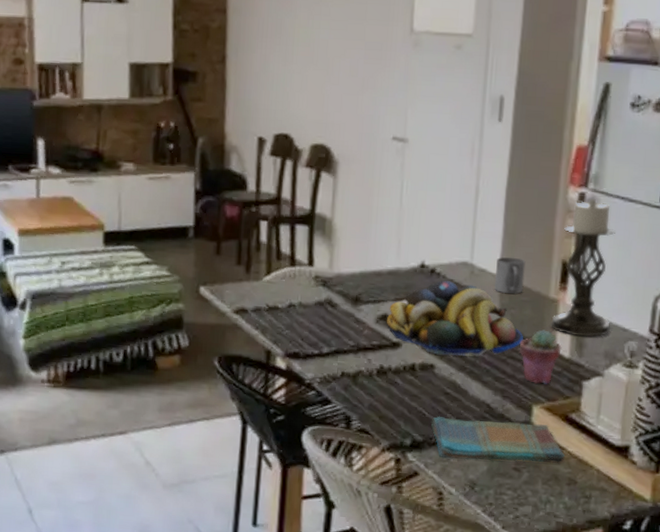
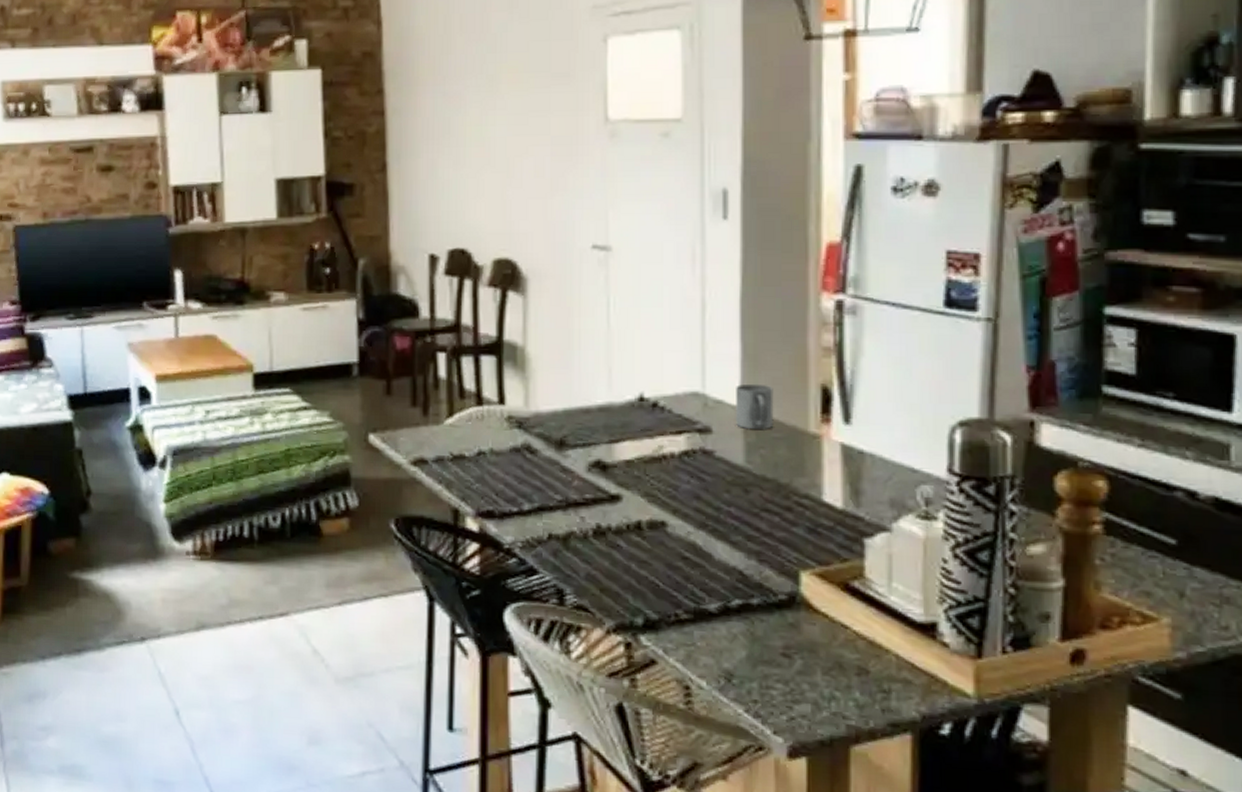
fruit bowl: present [387,280,523,357] -> none [601,416,779,510]
dish towel: present [431,416,565,464] -> none [667,587,849,648]
potted succulent: present [520,329,562,384] -> none [776,473,831,544]
candle holder: present [551,199,616,337] -> none [814,307,895,482]

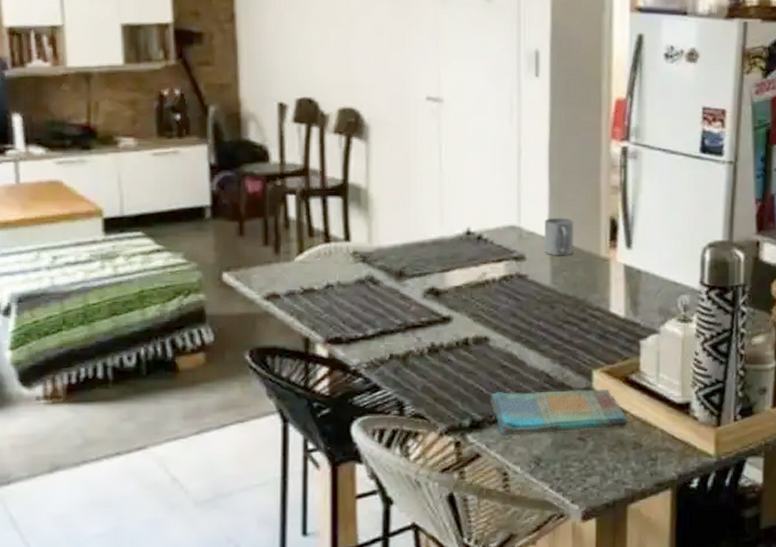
dish towel: none [667,587,849,648] -> present [489,388,628,436]

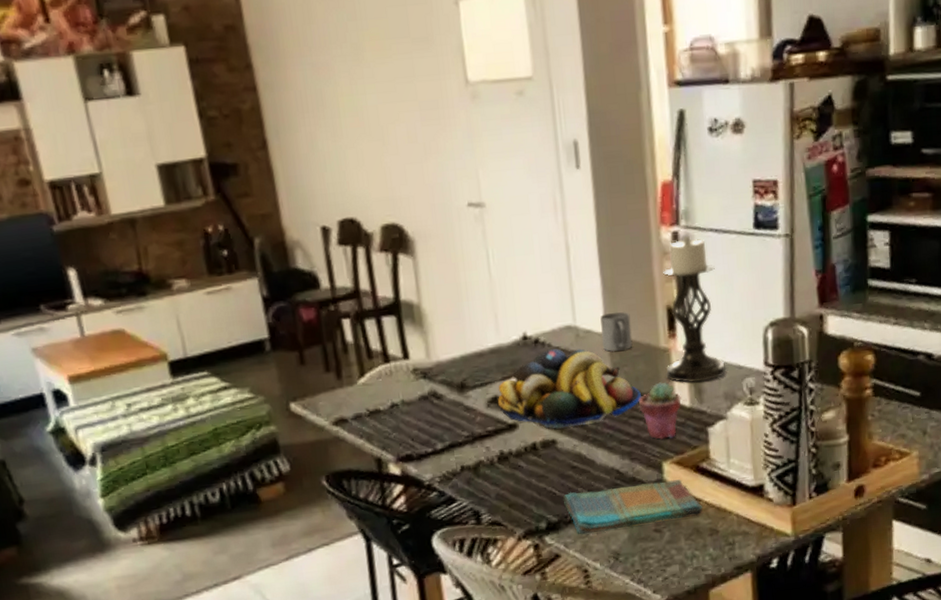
fruit bowl: none [435,247,577,326] -> present [498,349,641,429]
potted succulent: none [575,290,617,347] -> present [639,382,681,440]
candle holder: none [604,153,663,295] -> present [663,236,726,383]

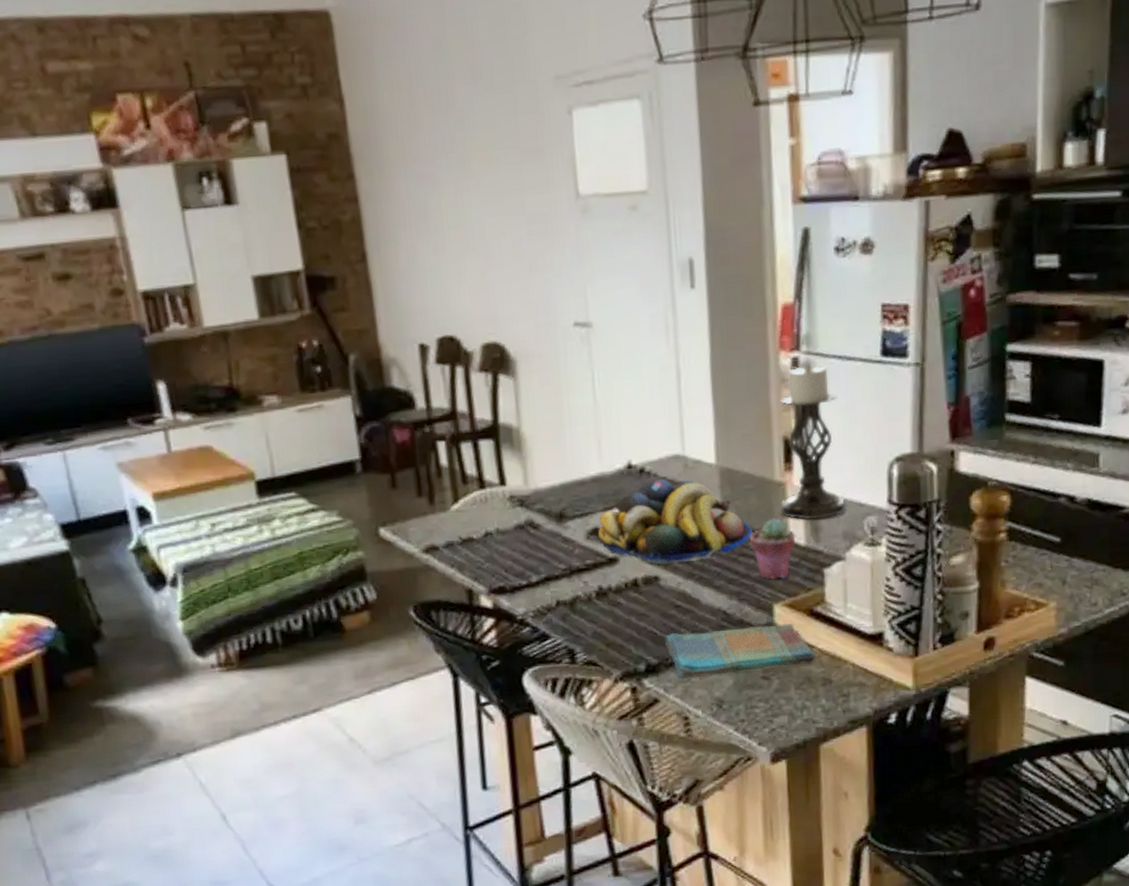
mug: present [600,311,633,352] -> none [711,441,745,485]

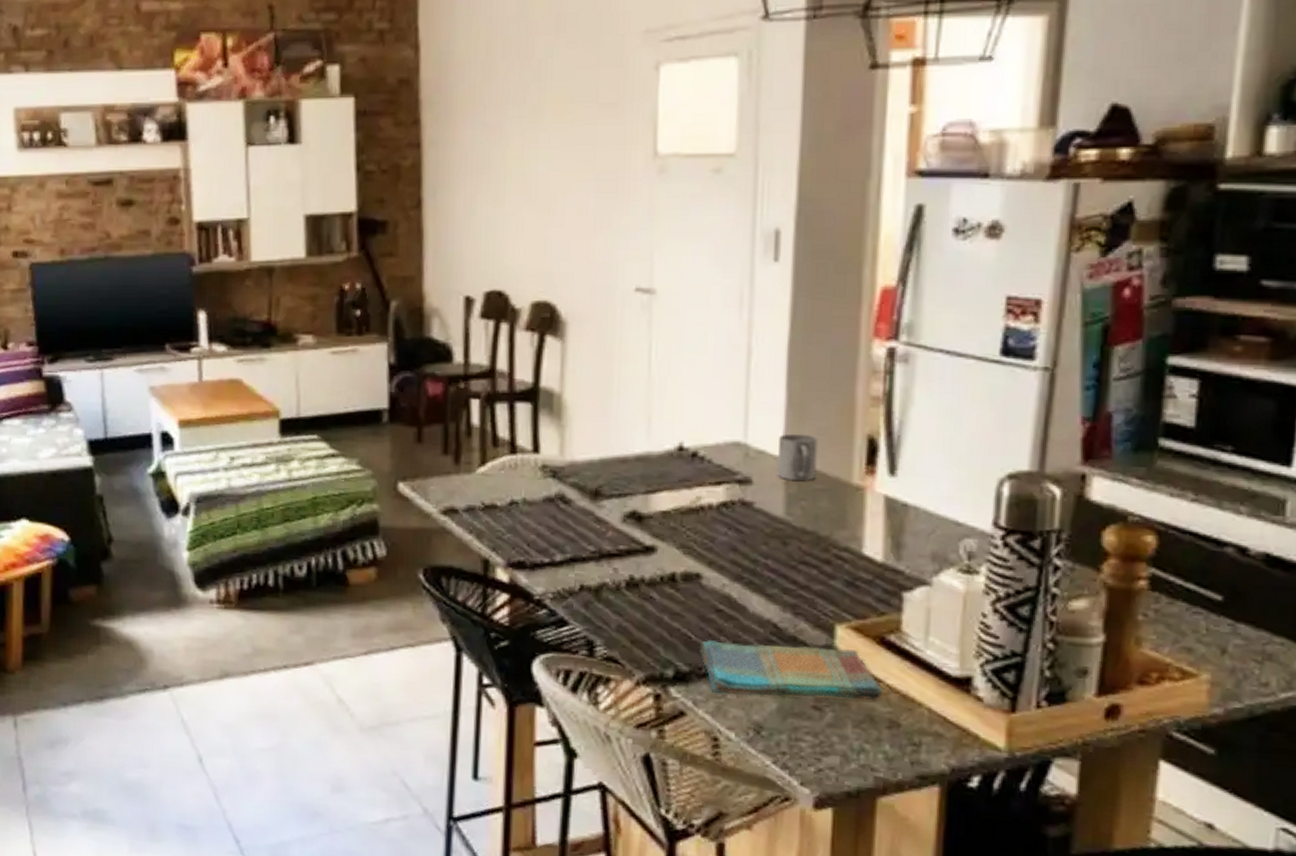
fruit bowl: present [598,479,753,565] -> none [636,466,819,563]
mug: none [711,441,745,485] -> present [778,433,818,481]
potted succulent: present [750,518,796,580] -> none [815,526,872,597]
candle holder: present [780,363,846,520] -> none [856,355,940,535]

